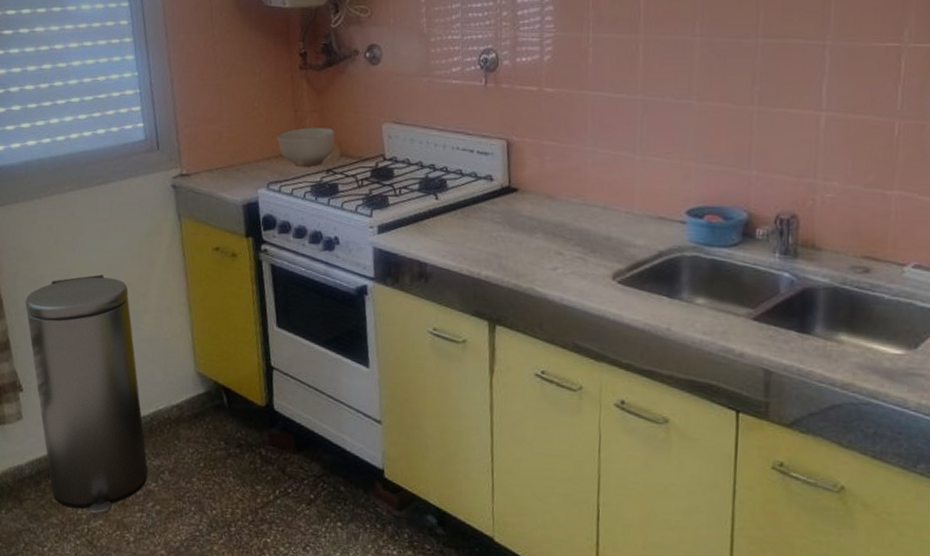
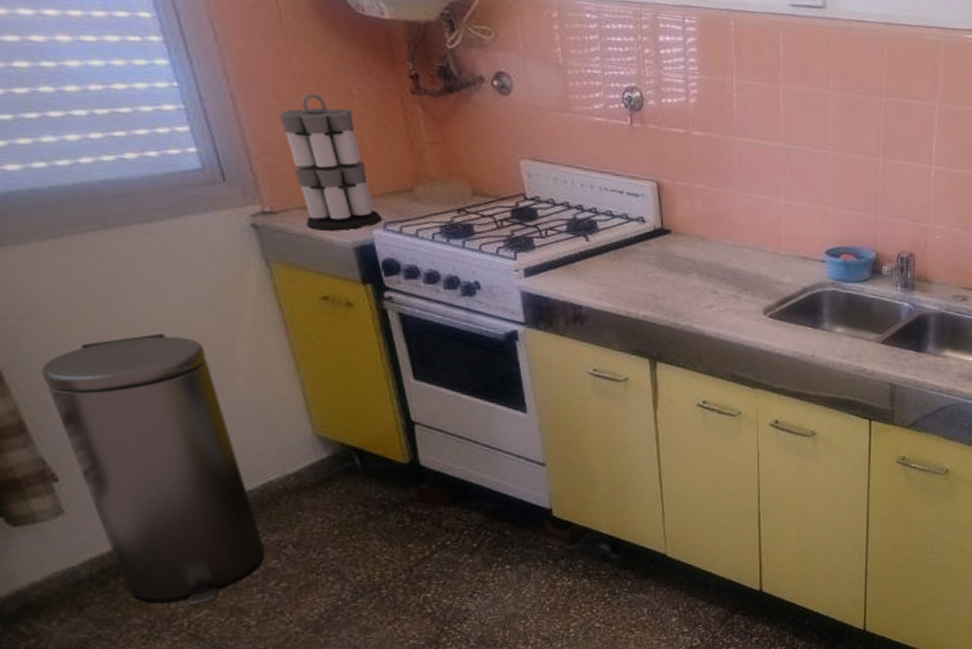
spice rack: none [201,74,267,190] -> present [279,93,383,231]
bowl: present [276,126,335,167] -> none [389,160,465,206]

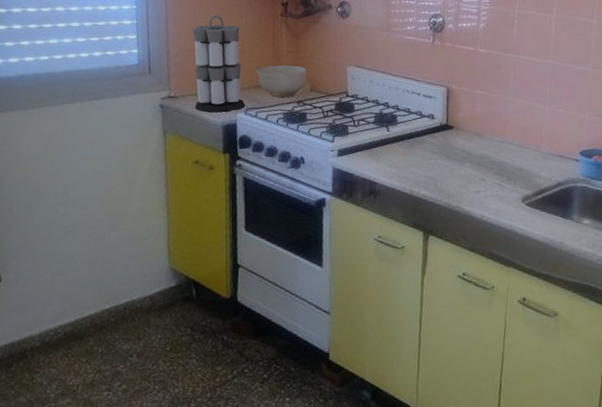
pedal bin: present [41,333,264,605] -> none [10,179,118,394]
bowl: none [389,160,465,206] -> present [256,64,308,98]

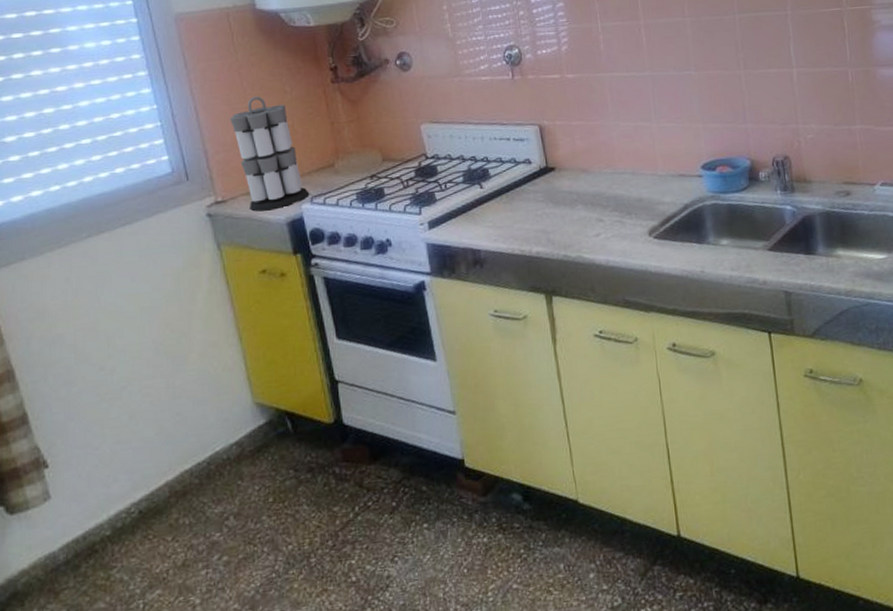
bowl: present [256,64,308,98] -> none [314,135,376,177]

